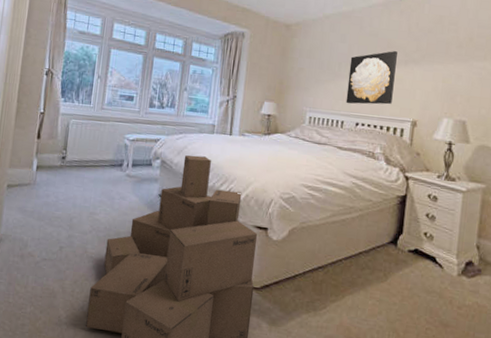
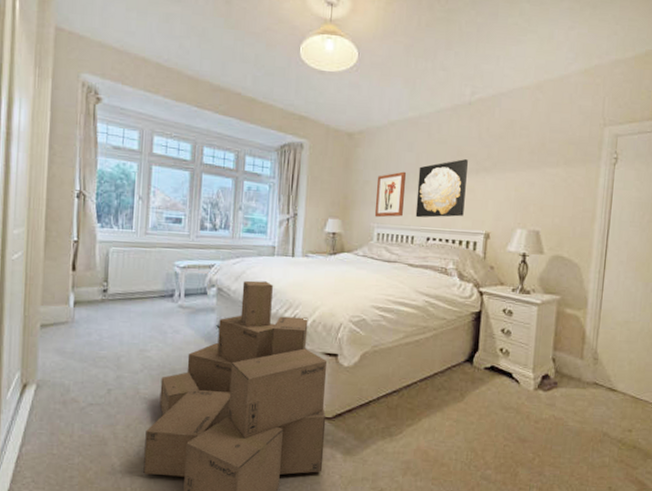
wall art: none [307,60,339,103] -> present [374,171,407,218]

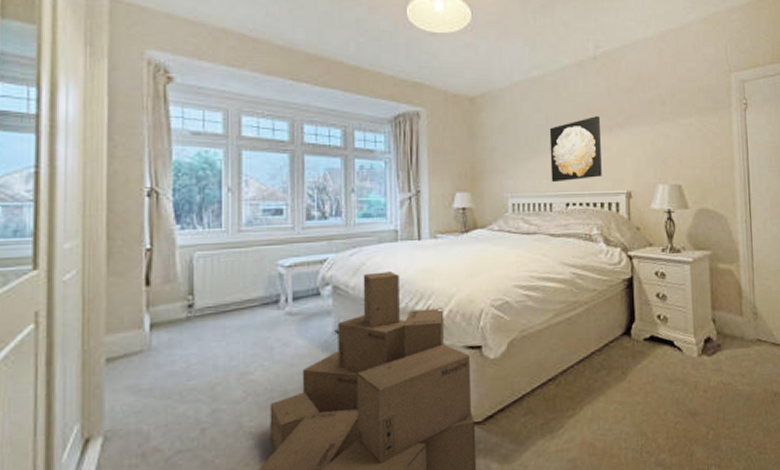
wall art: present [374,171,407,218] -> none [505,134,538,186]

